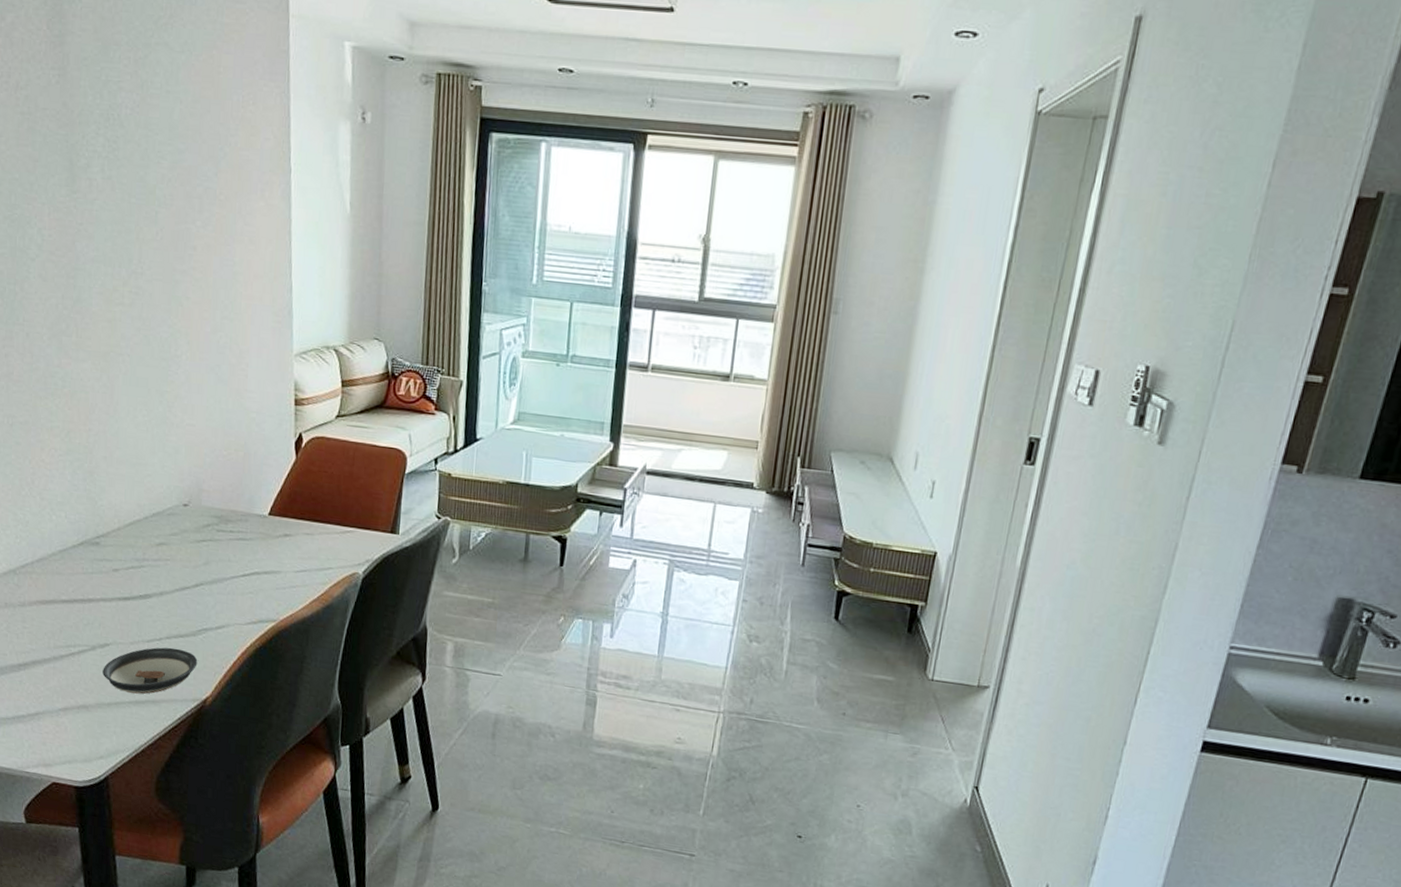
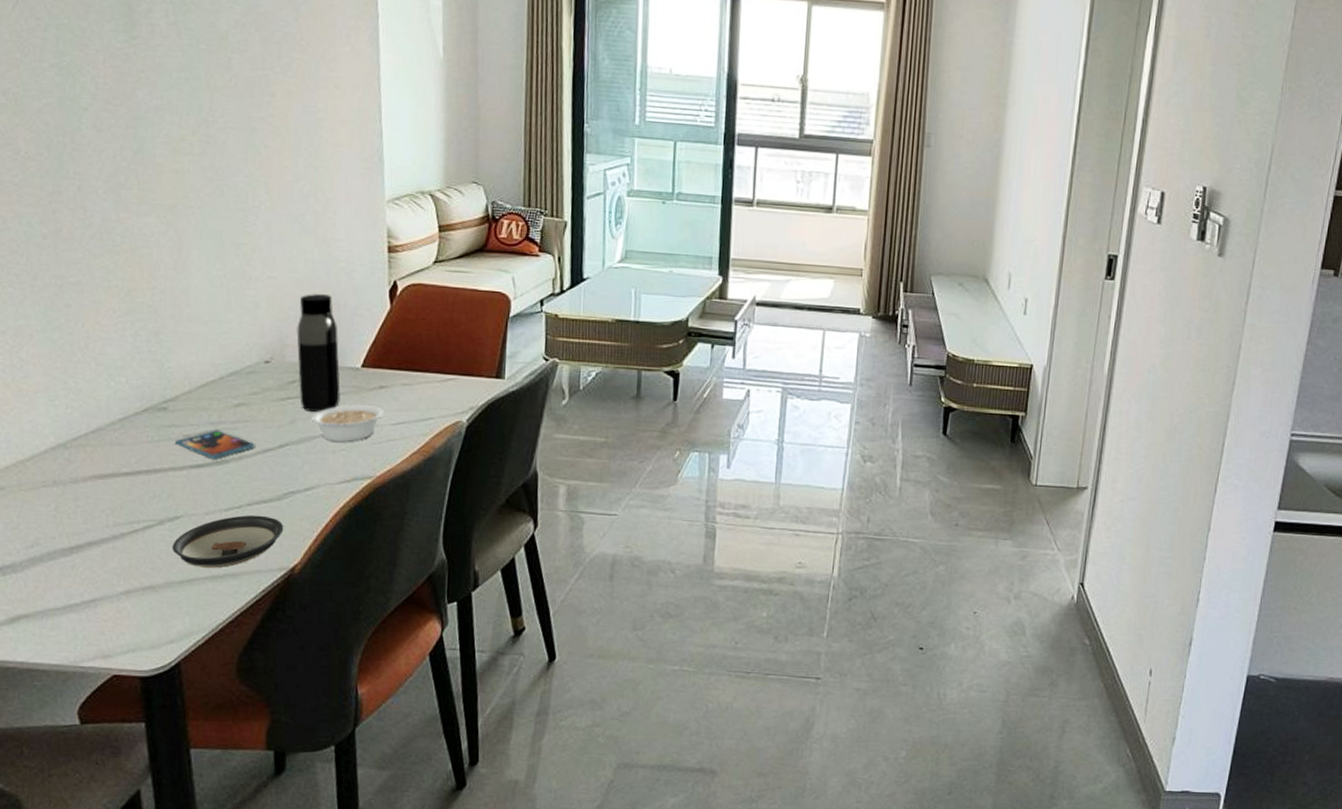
smartphone: none [106,566,174,593] -> present [175,430,255,459]
water bottle: none [211,442,249,556] -> present [296,293,340,413]
legume: none [223,550,288,586] -> present [311,404,384,442]

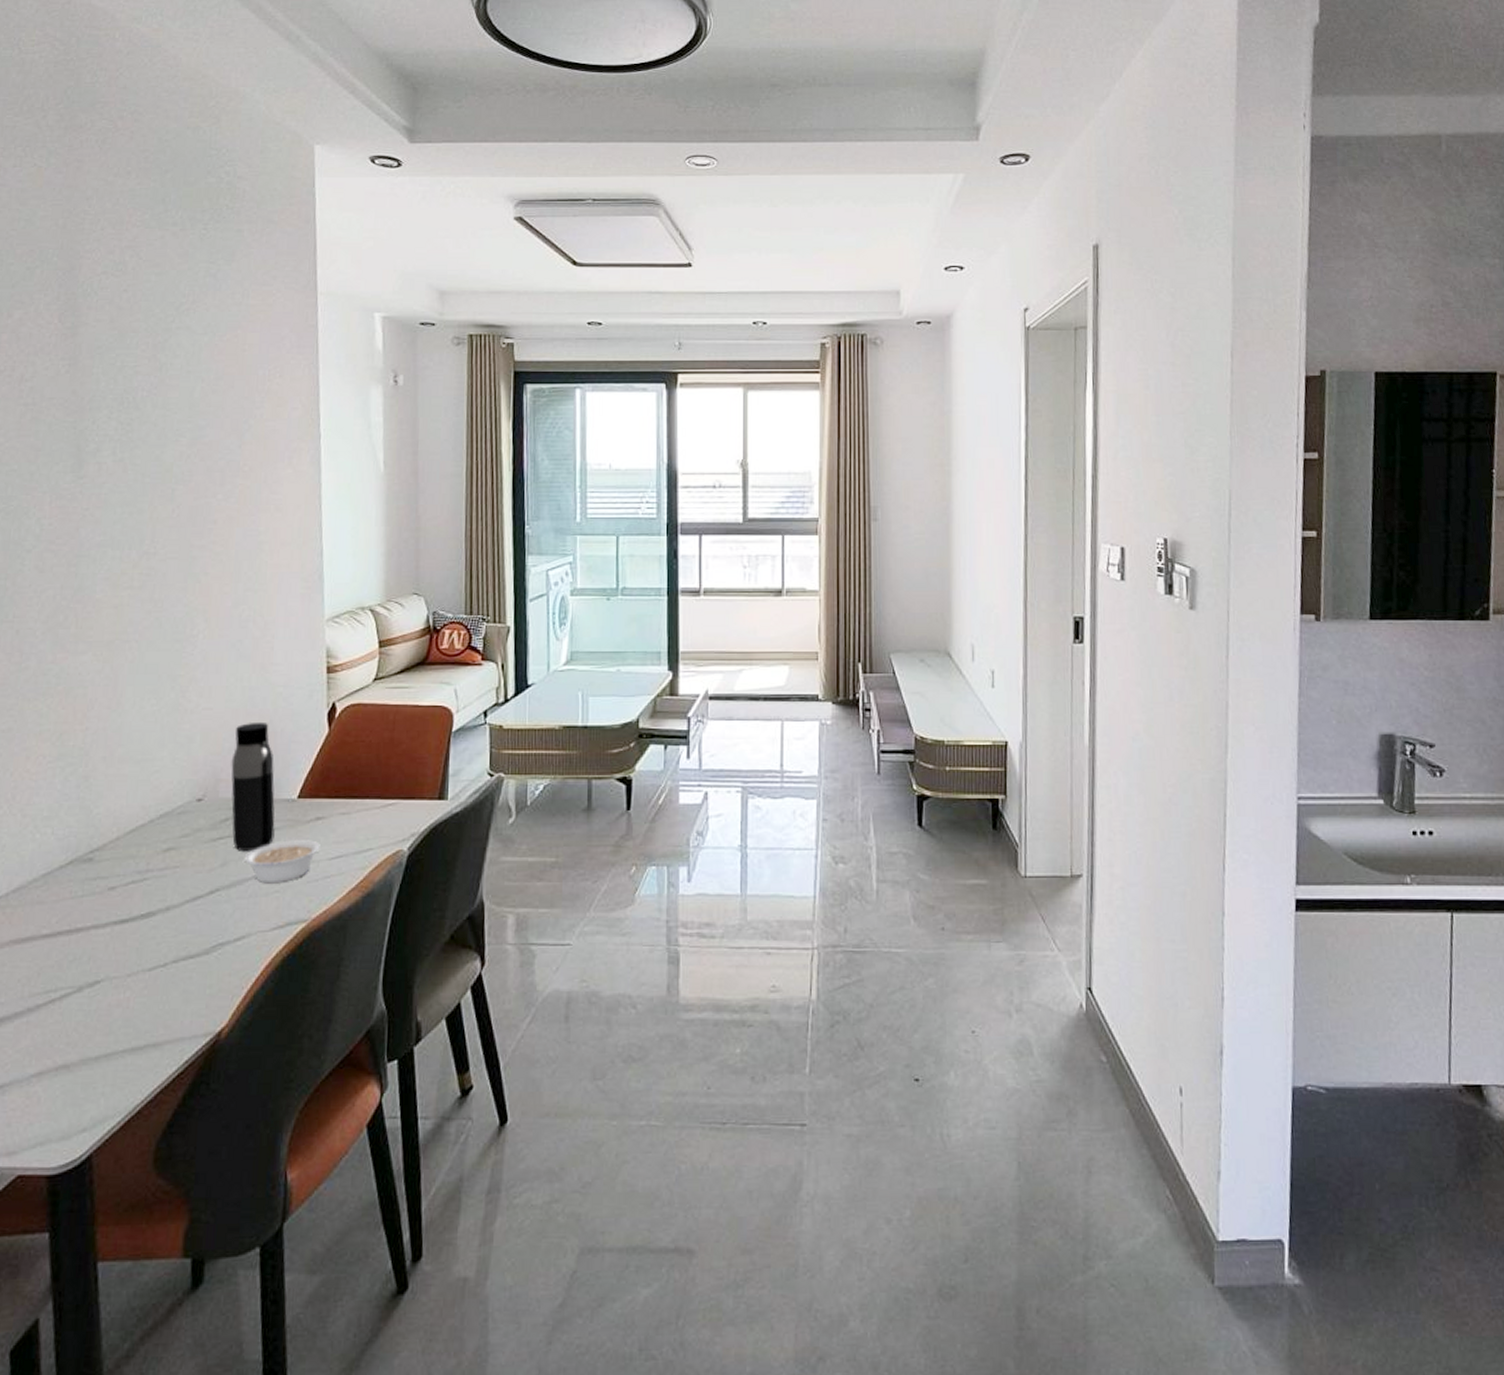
saucer: present [172,515,284,568] -> none [90,973,211,1039]
smartphone: present [175,430,255,459] -> none [100,879,184,912]

